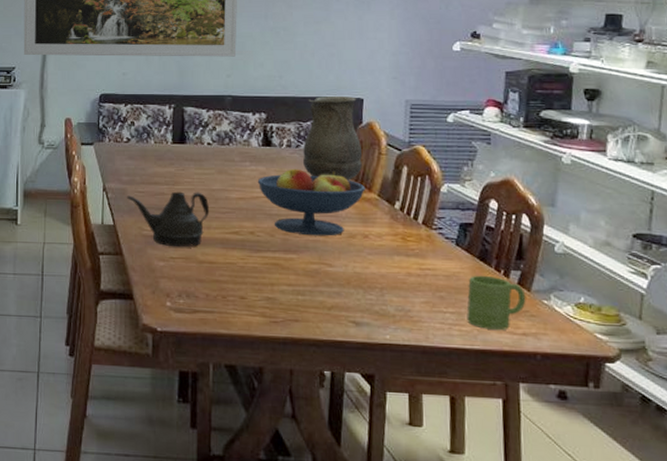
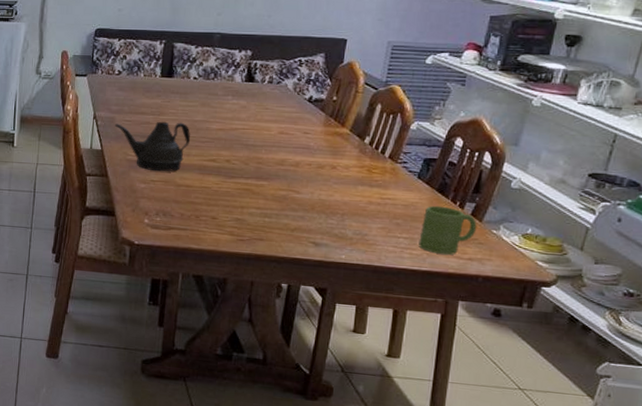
fruit bowl: present [257,168,366,236] -> none [237,103,339,166]
vase: present [302,97,362,181] -> none [281,36,341,116]

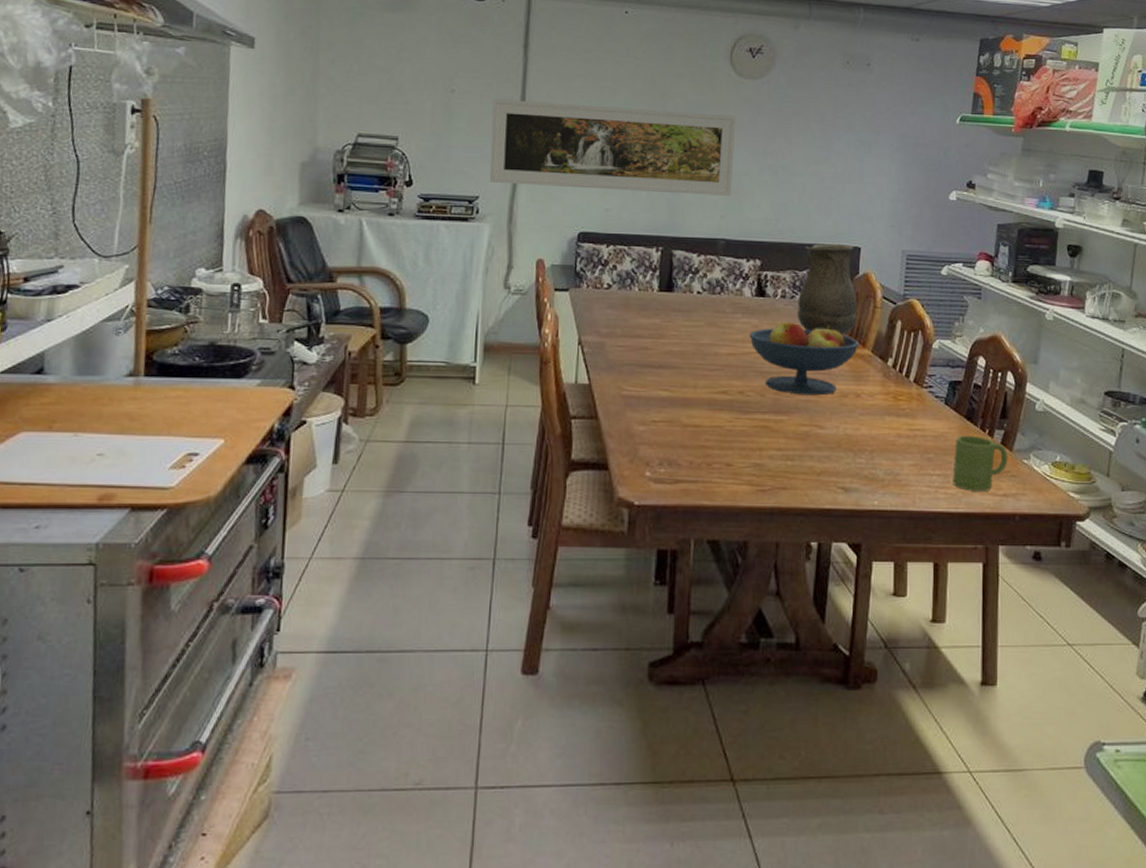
teapot: present [114,121,191,172] -> none [604,346,697,410]
fruit bowl: none [237,103,339,166] -> present [749,321,859,396]
vase: none [281,36,341,116] -> present [796,243,857,335]

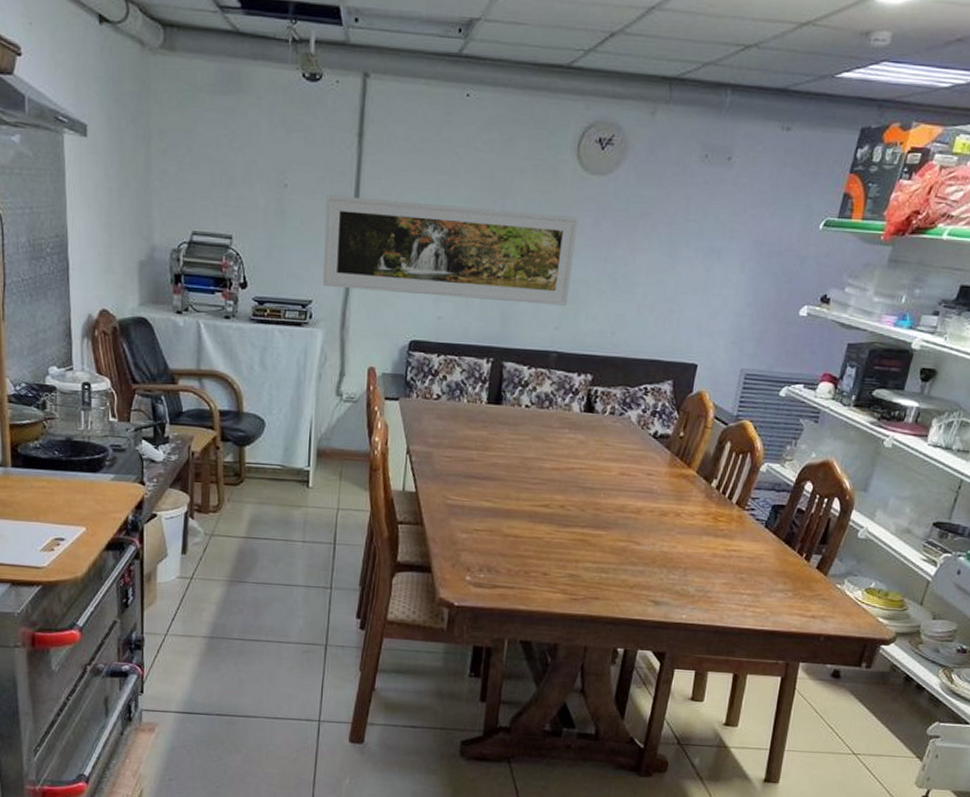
fruit bowl: present [749,321,859,396] -> none [574,438,685,513]
vase: present [796,243,857,335] -> none [624,359,691,455]
mug: present [952,435,1008,491] -> none [762,558,822,612]

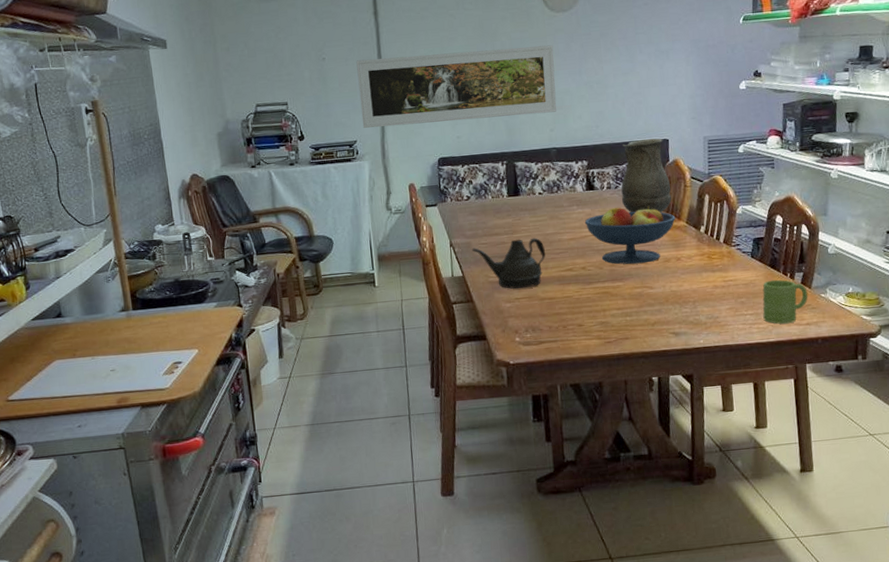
teapot: none [431,458,521,520] -> present [471,237,546,289]
fruit bowl: none [574,438,685,513] -> present [584,206,676,265]
vase: none [624,359,691,455] -> present [621,138,672,213]
mug: none [762,558,822,612] -> present [762,279,808,324]

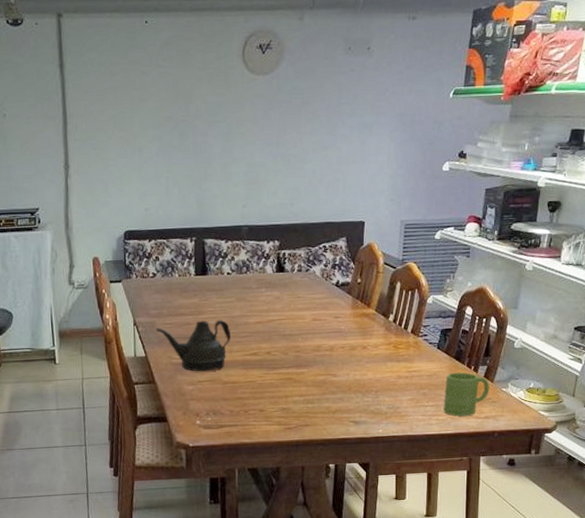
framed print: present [356,45,557,128] -> none [39,112,251,195]
fruit bowl: present [584,206,676,265] -> none [272,291,365,351]
vase: present [621,138,672,213] -> none [311,220,362,299]

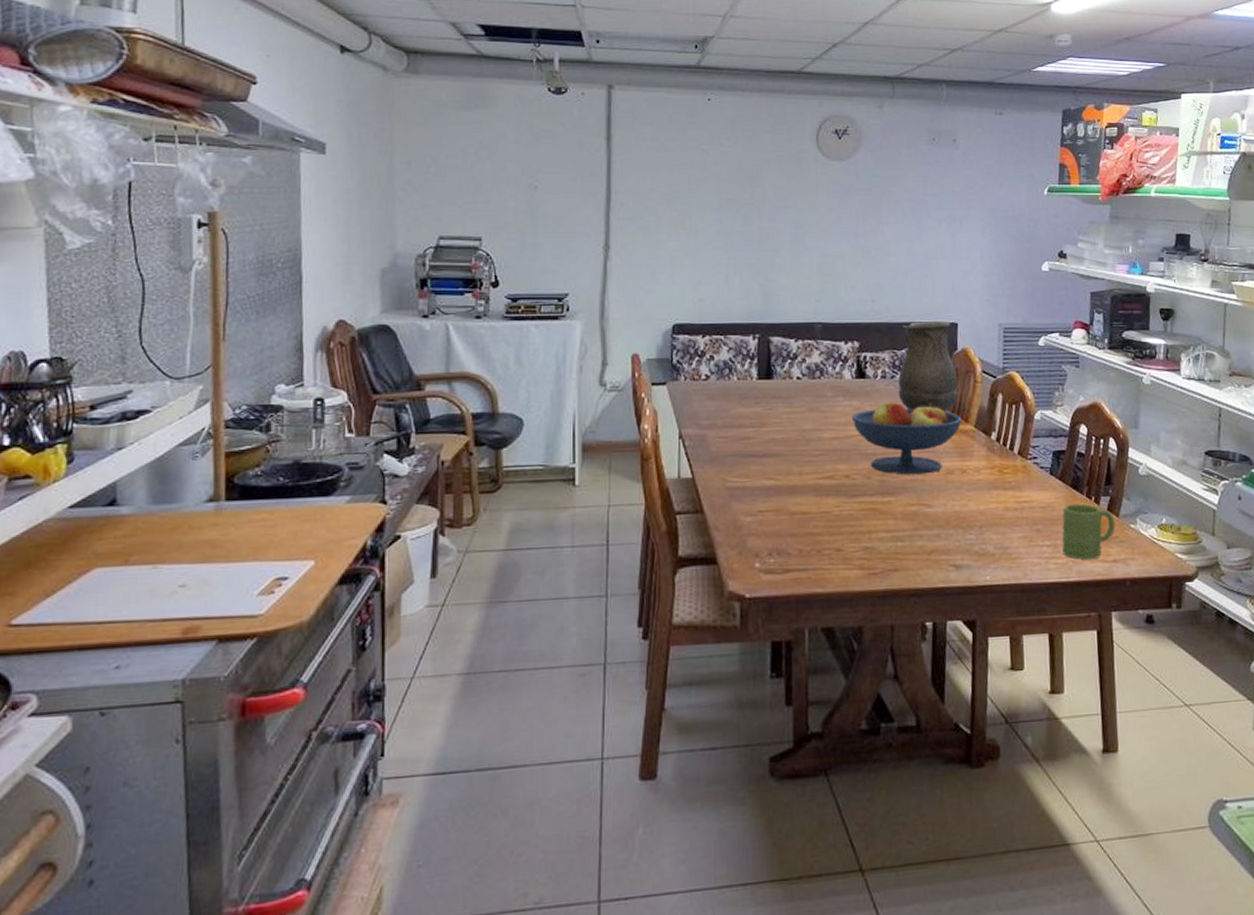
teapot: present [155,319,232,372] -> none [706,433,801,499]
fruit bowl: none [272,291,365,351] -> present [851,401,962,475]
vase: none [311,220,362,299] -> present [898,321,958,412]

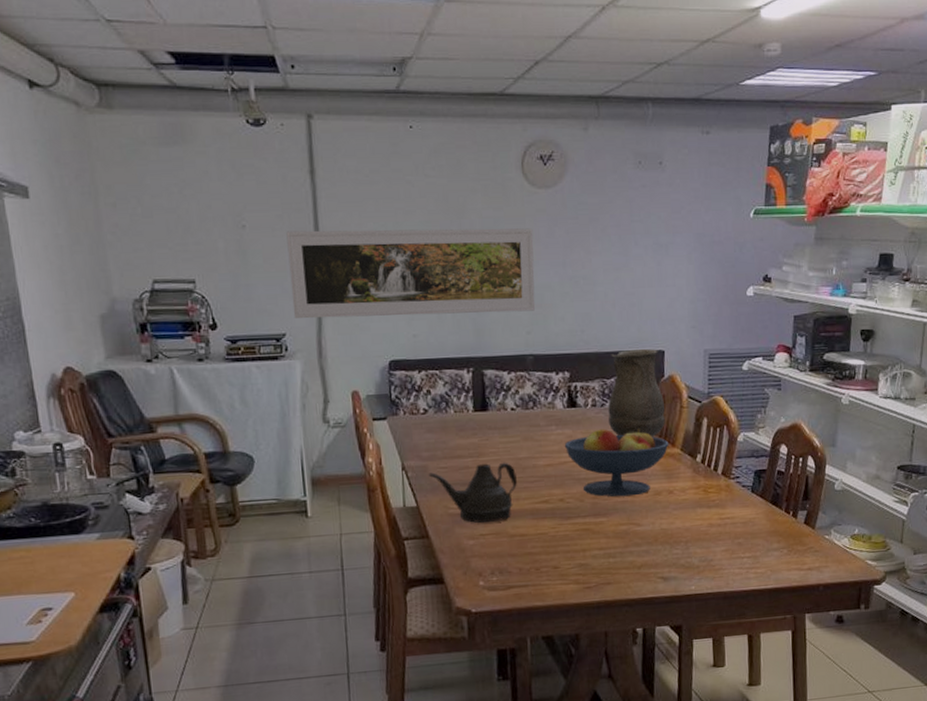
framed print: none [578,193,826,280] -> present [286,228,536,319]
teapot: none [706,433,801,499] -> present [428,462,518,524]
mug: present [1061,503,1115,560] -> none [761,518,811,569]

